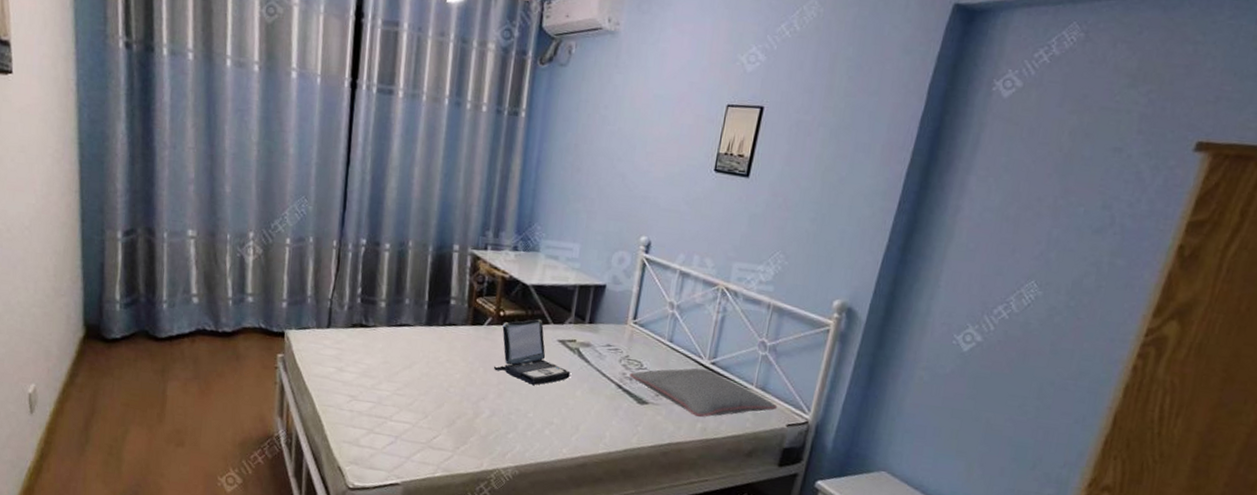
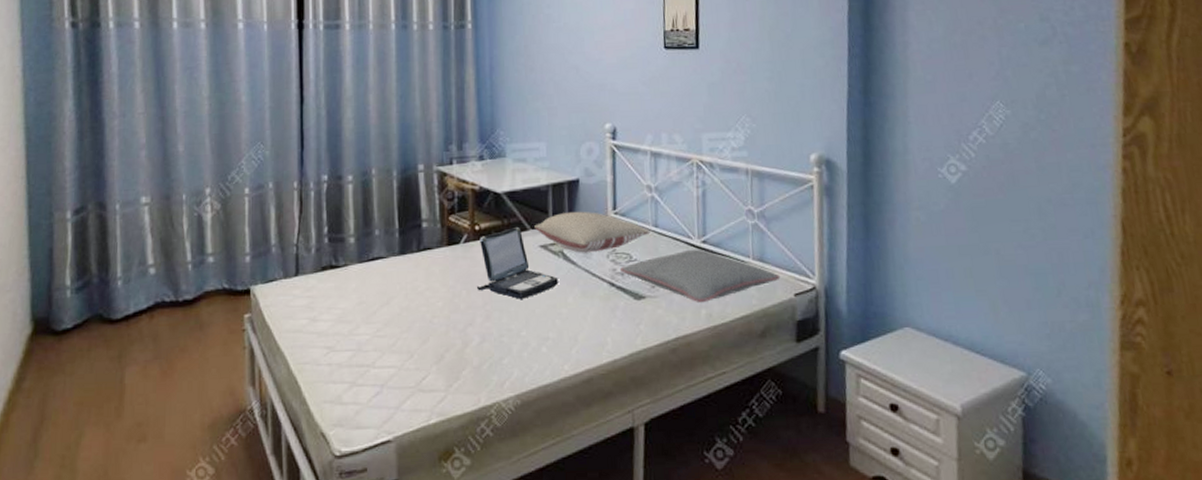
pillow: none [556,313,665,355] -> present [534,211,650,253]

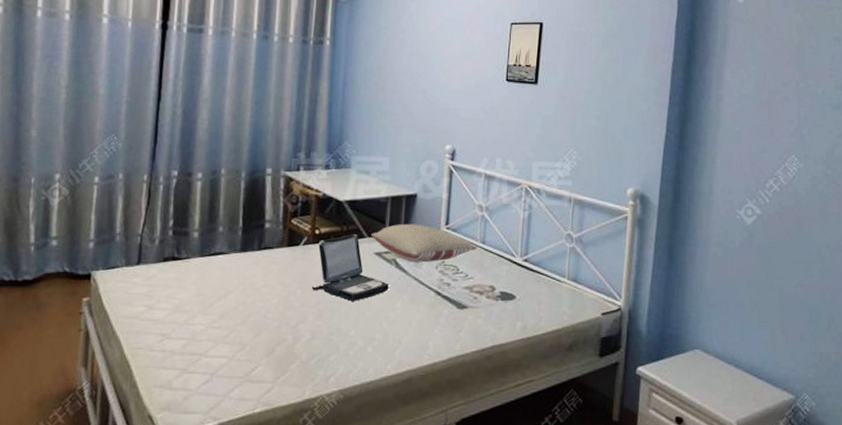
pillow: present [621,249,781,303] -> none [447,266,591,316]

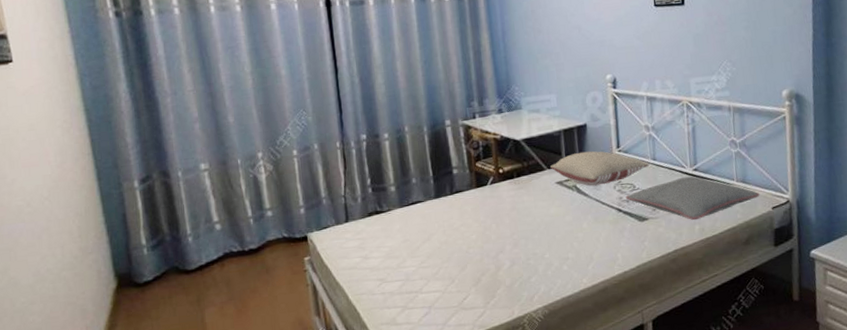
laptop: present [311,233,389,301] -> none [504,167,574,228]
pillow: none [447,266,591,316] -> present [626,176,760,221]

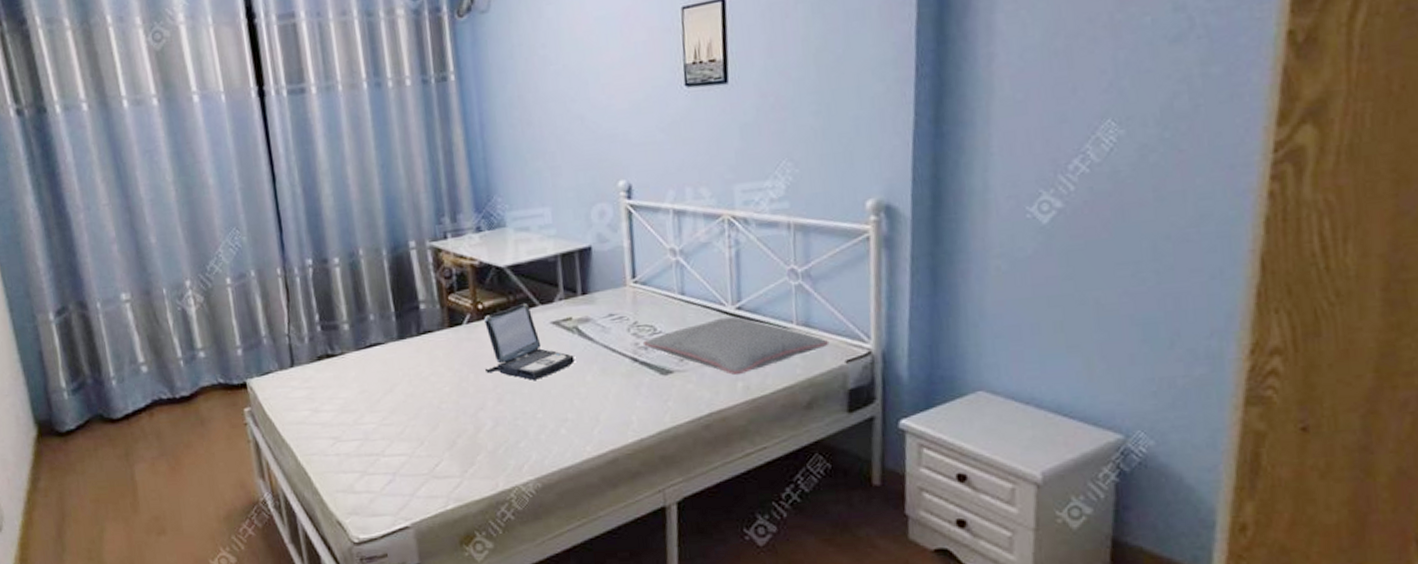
laptop: none [504,167,574,228] -> present [484,302,575,380]
pillow: present [550,150,650,186] -> none [544,281,676,328]

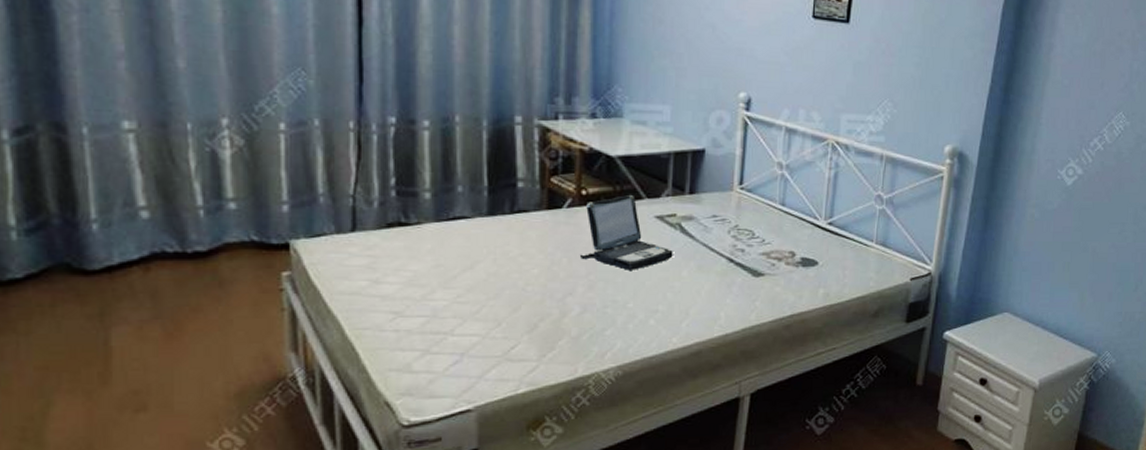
pillow: present [644,316,830,376] -> none [741,230,900,283]

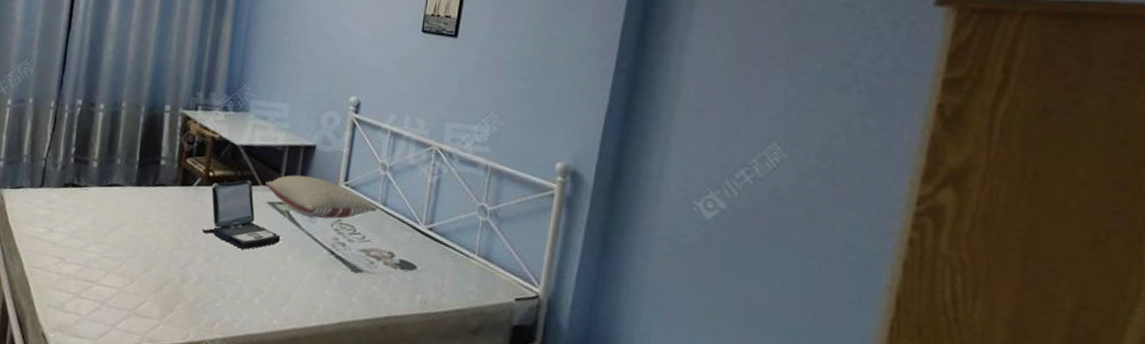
pillow: none [651,183,777,227] -> present [265,175,378,219]

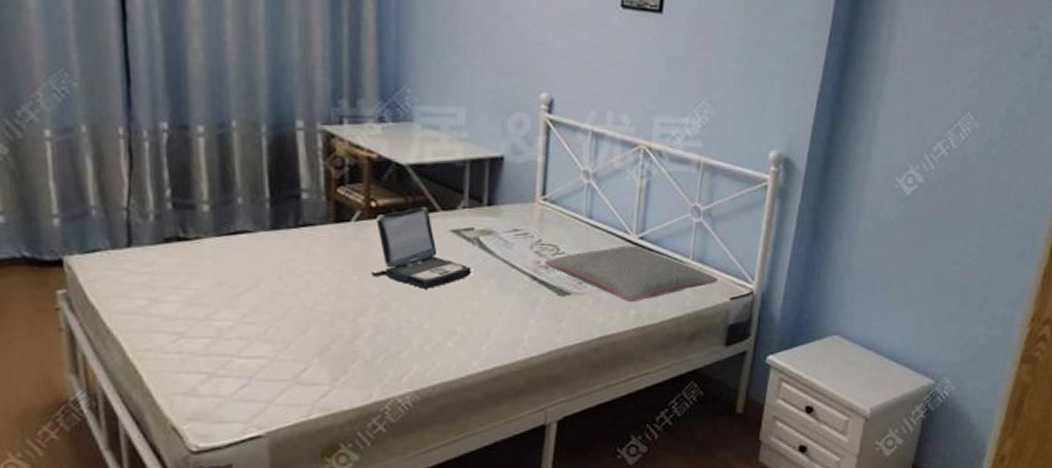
pillow: present [265,175,378,219] -> none [446,193,583,242]
pillow: none [342,233,504,289] -> present [545,245,719,303]

